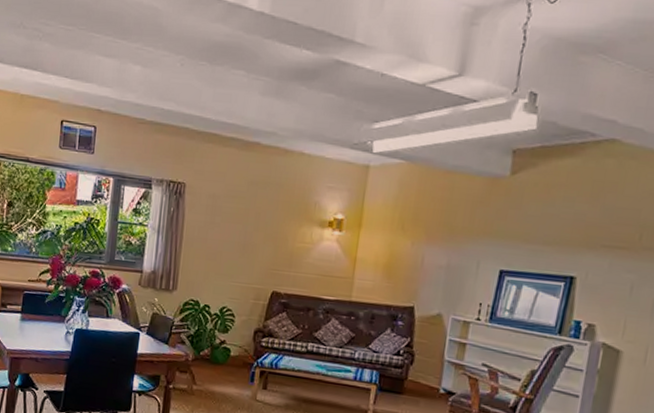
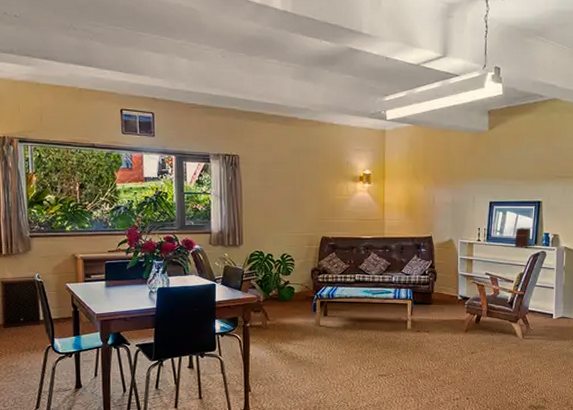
books: none [528,308,559,338] -> present [514,227,535,248]

